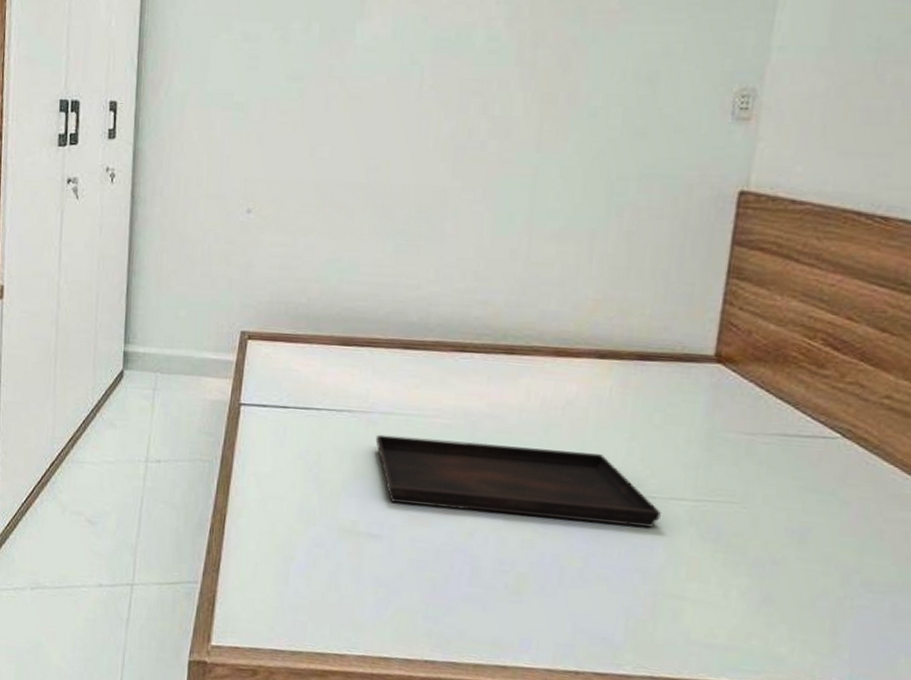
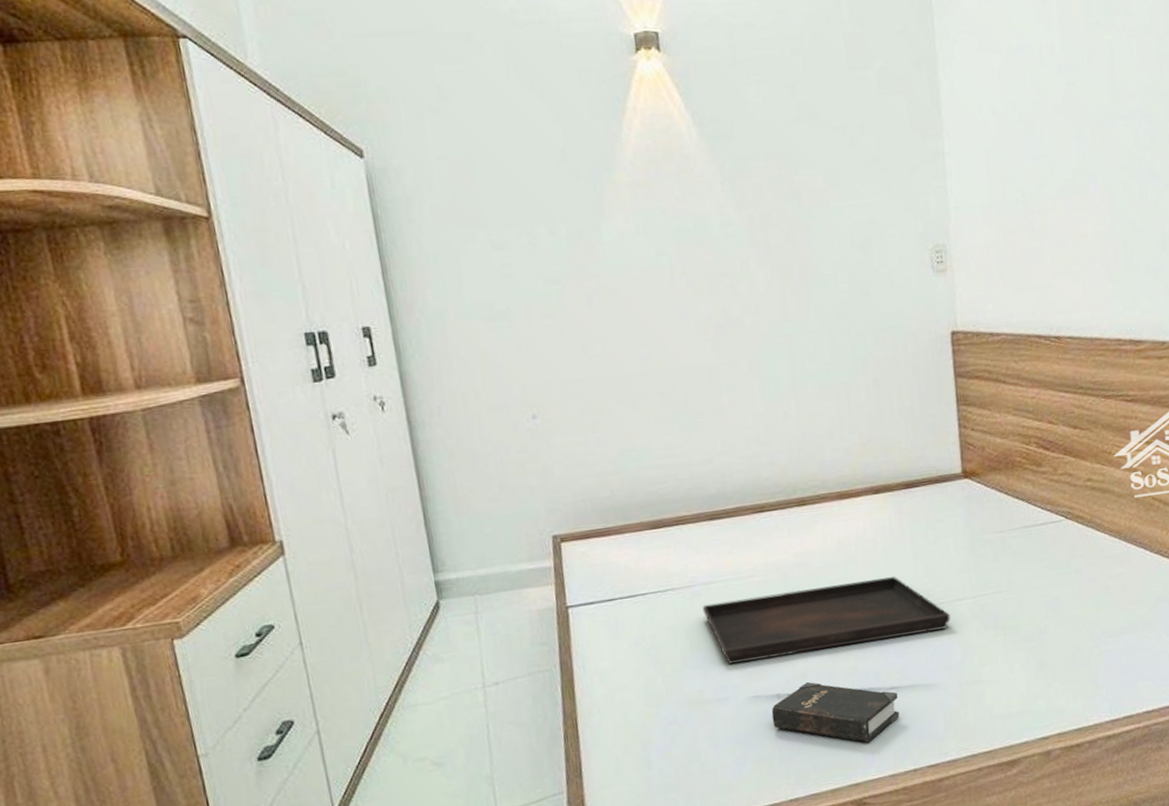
hardback book: none [424,542,575,626] -> present [771,681,900,742]

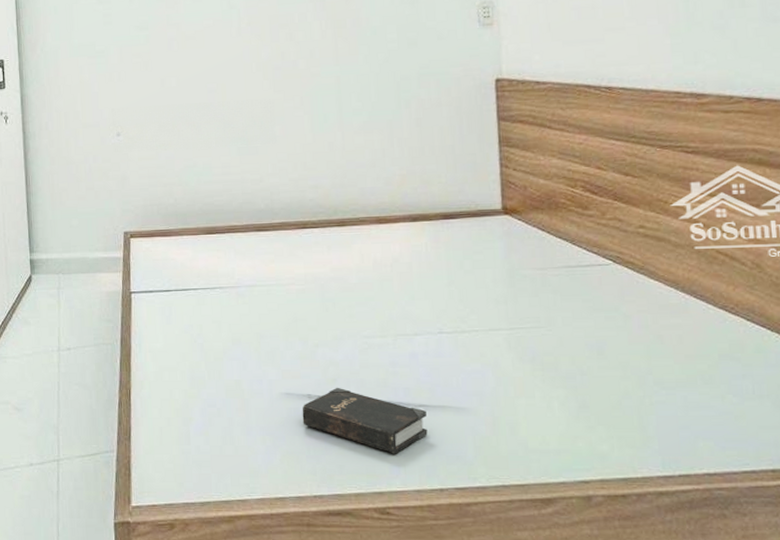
serving tray: present [702,576,951,664] -> none [245,300,485,361]

